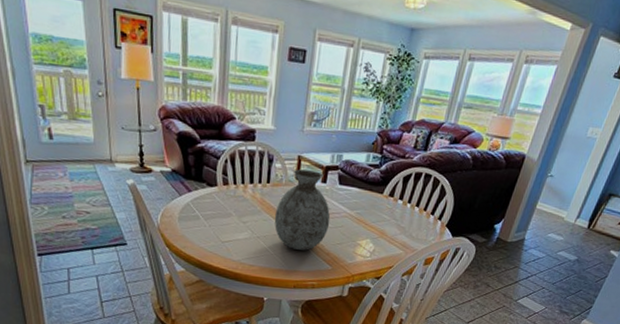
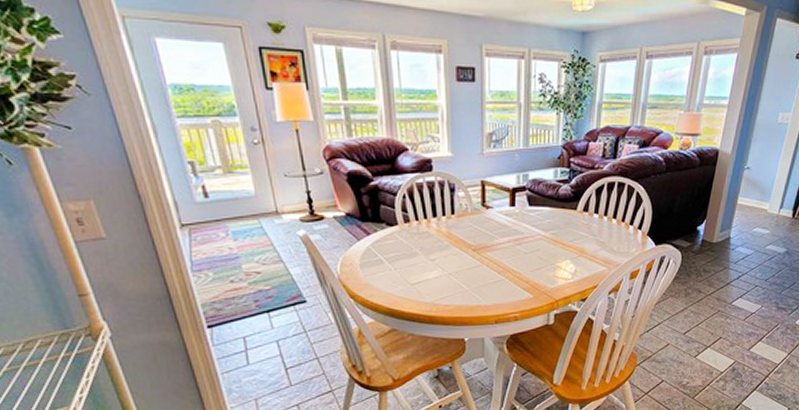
vase: present [274,169,331,251] -> none [464,195,525,282]

